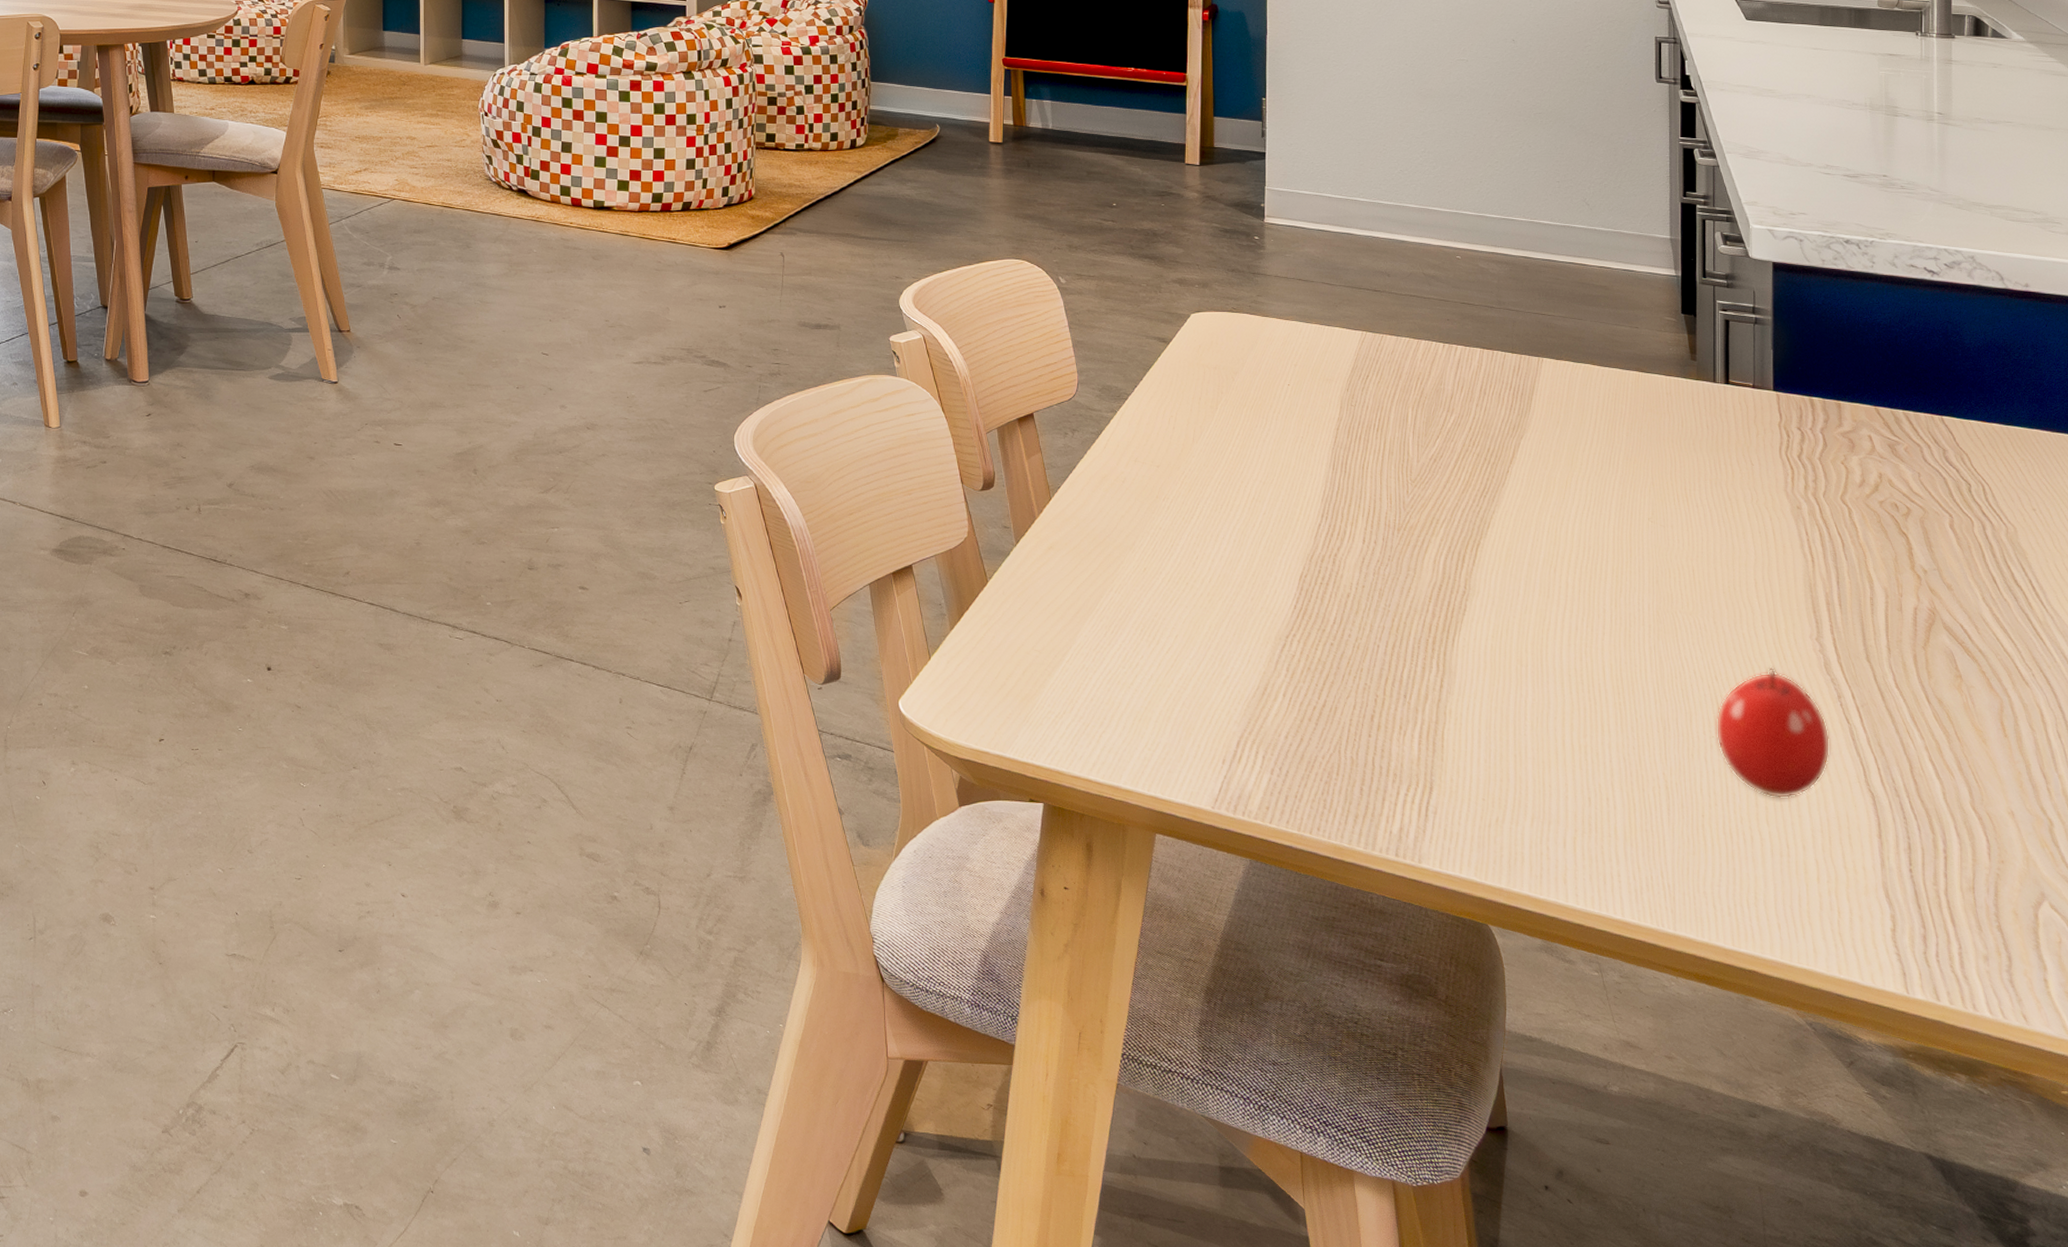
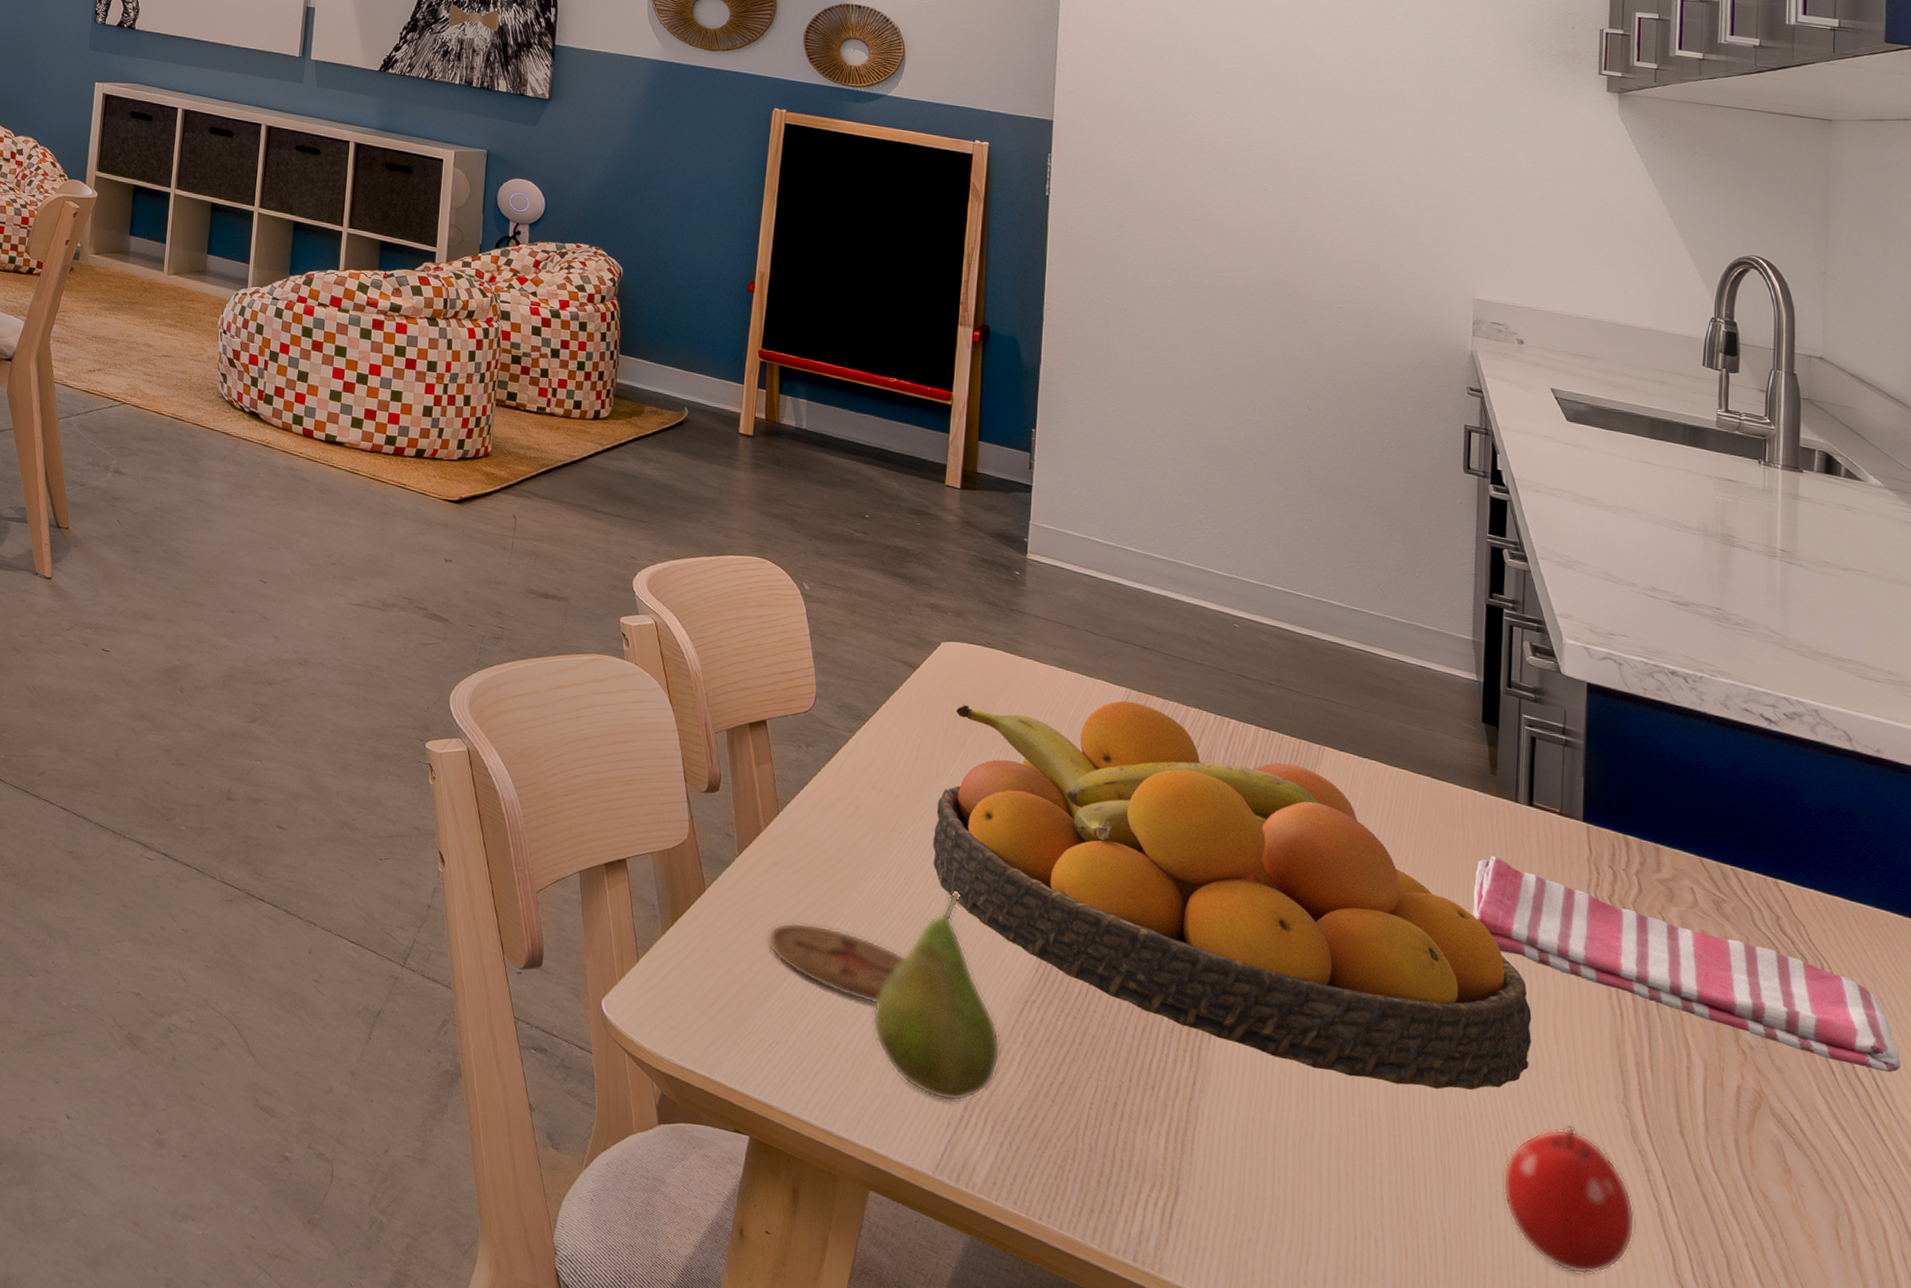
coaster: none [1049,598,1175,663] -> present [768,922,905,1005]
fruit: none [1148,546,1267,740] -> present [872,891,1001,1102]
fruit bowl: none [1194,343,1735,657] -> present [933,700,1532,1090]
dish towel: none [1680,435,2052,574] -> present [1473,856,1901,1073]

